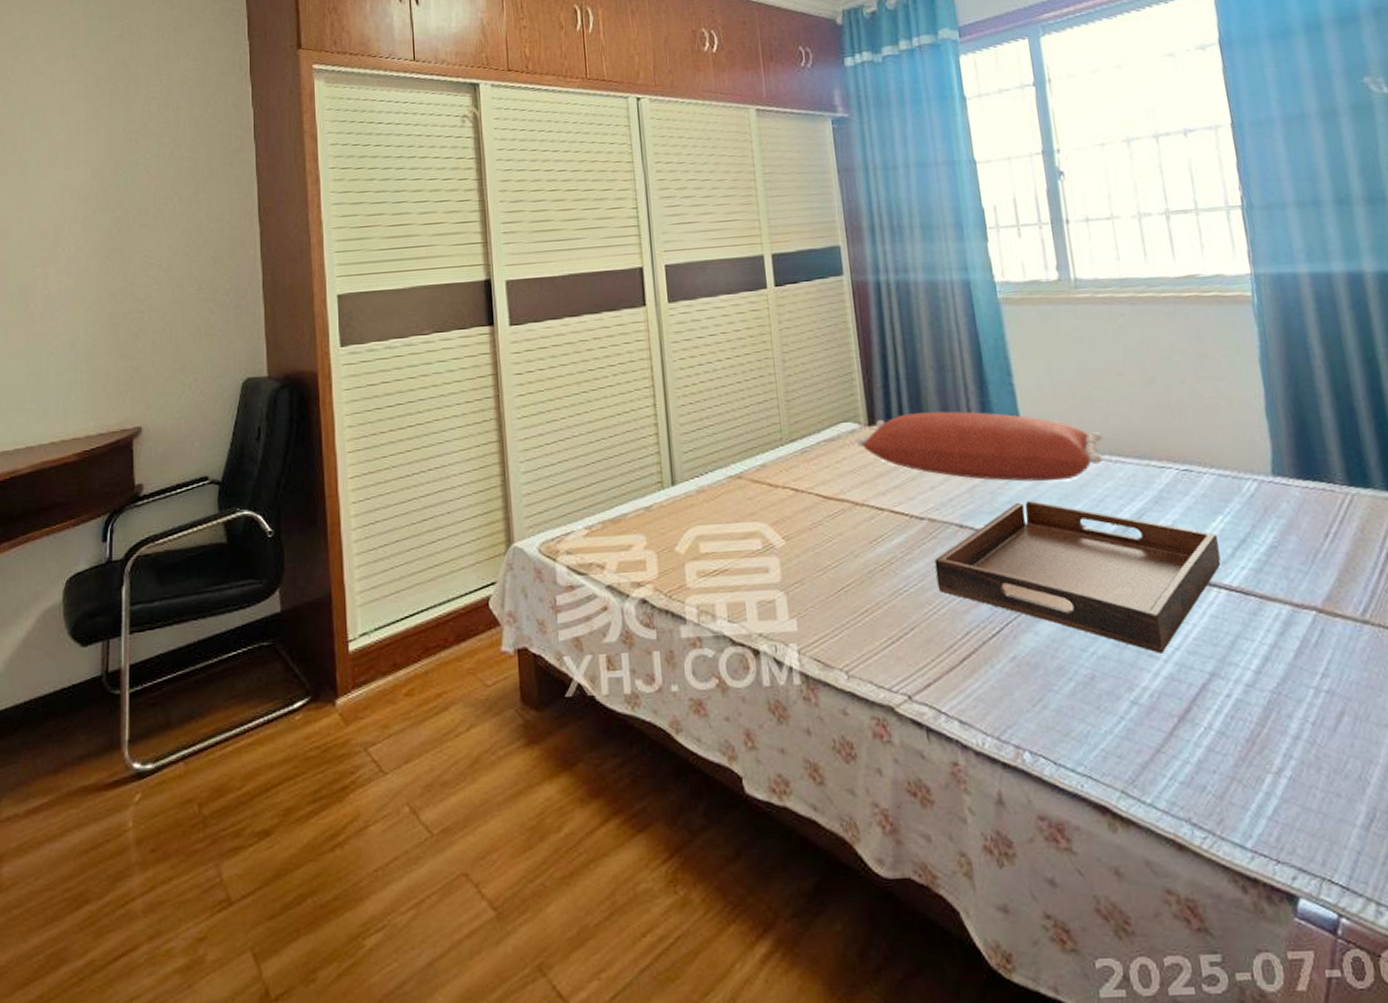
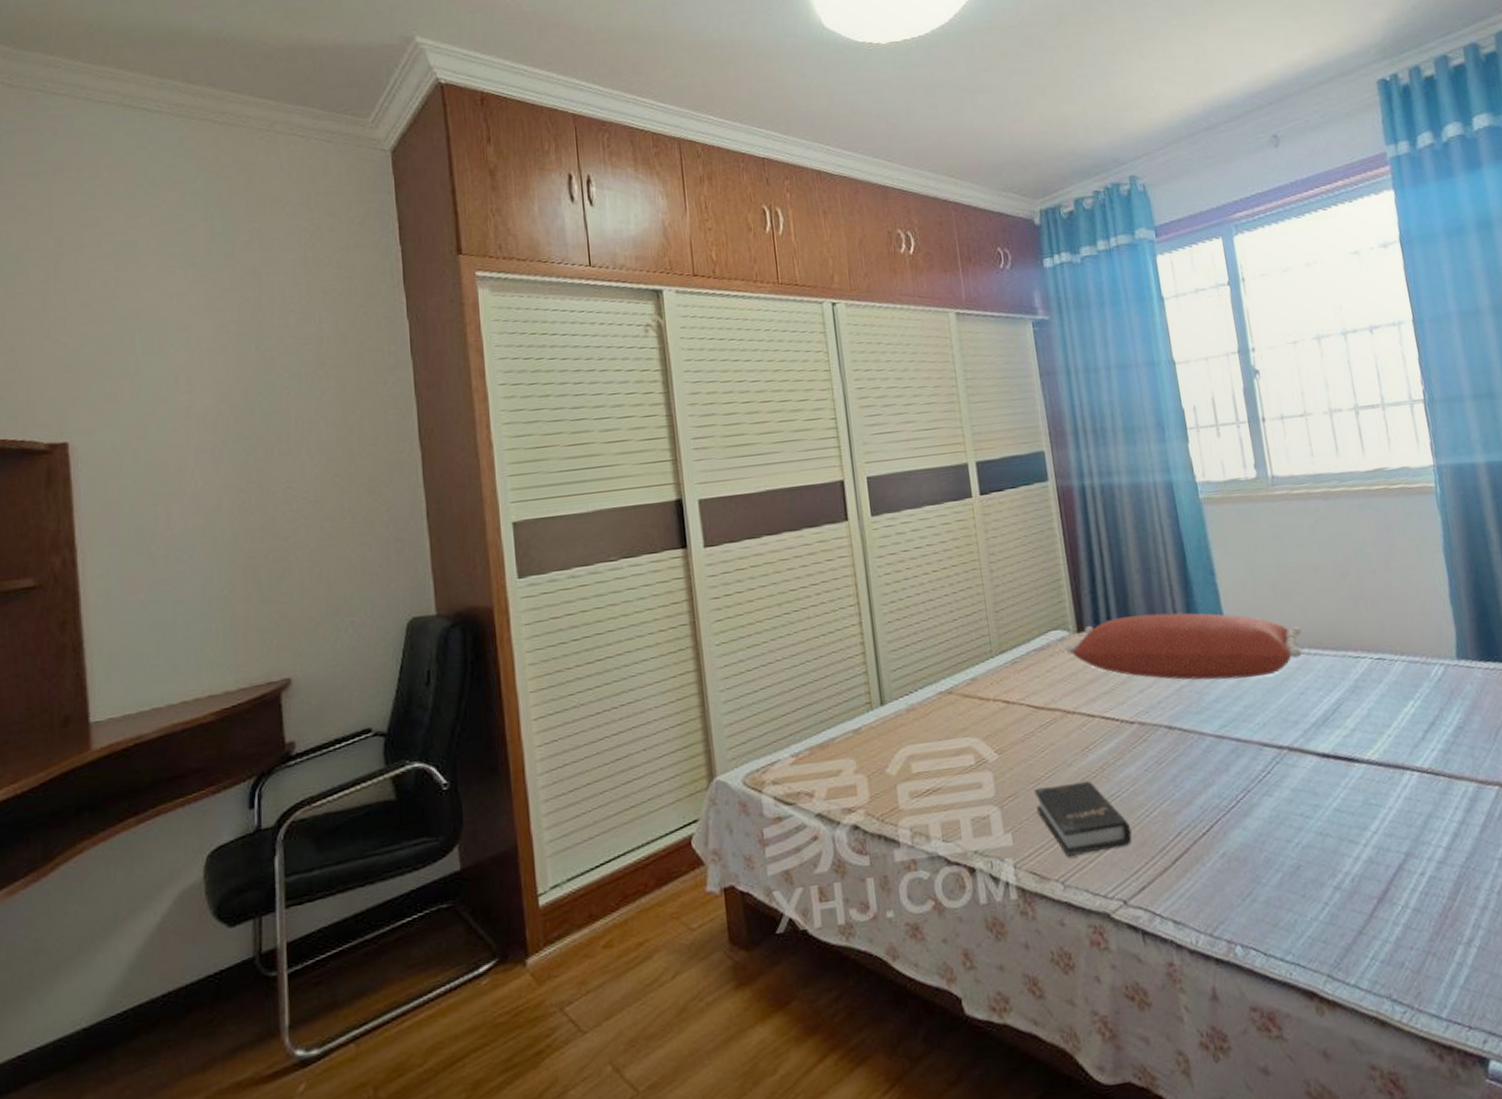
hardback book: none [821,573,919,647] -> present [1034,780,1133,856]
serving tray: present [934,501,1221,654] -> none [1145,698,1413,839]

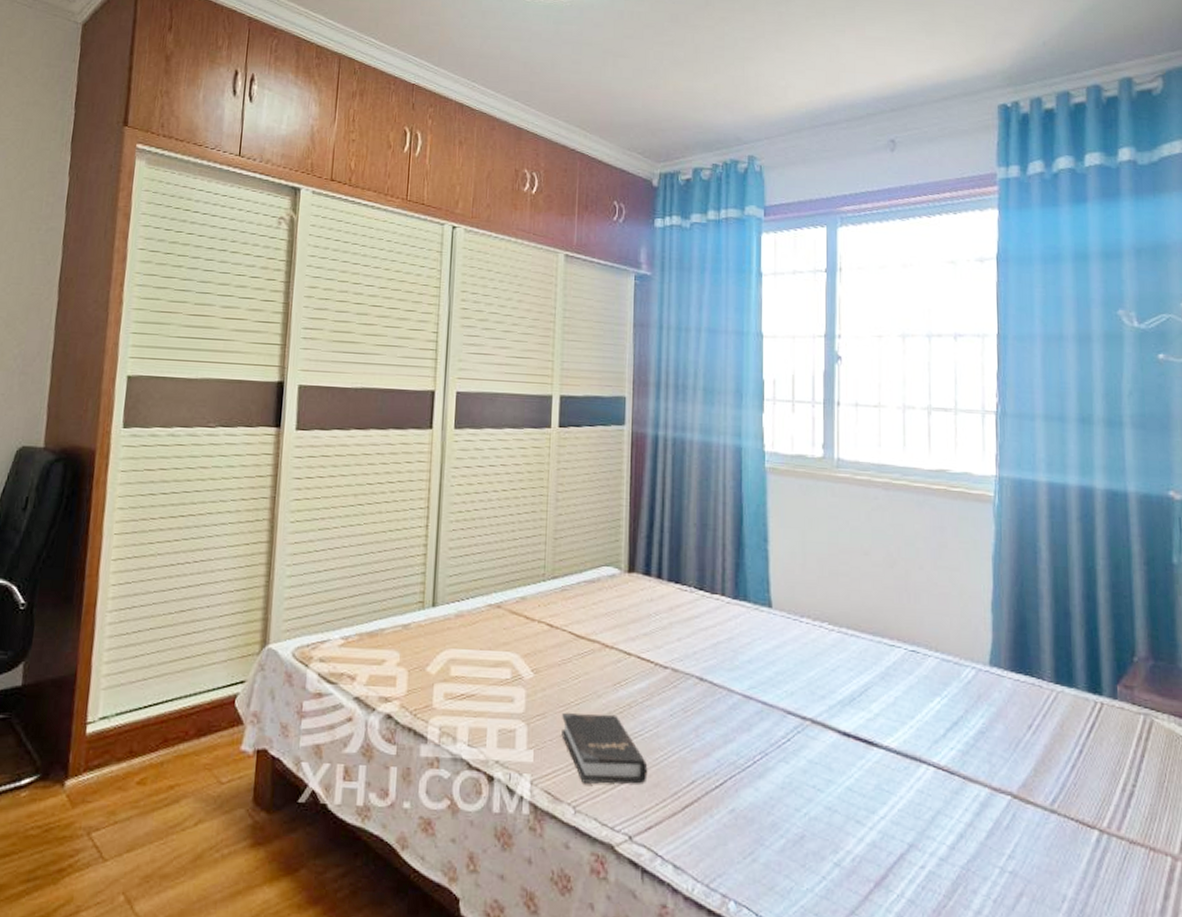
pillow: present [1066,613,1302,680] -> none [614,565,842,647]

